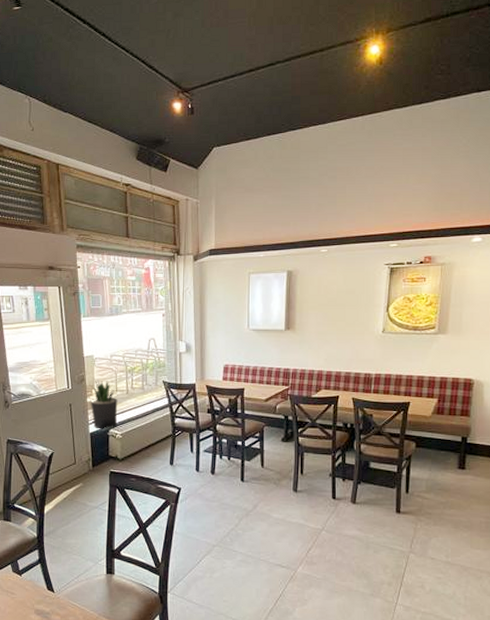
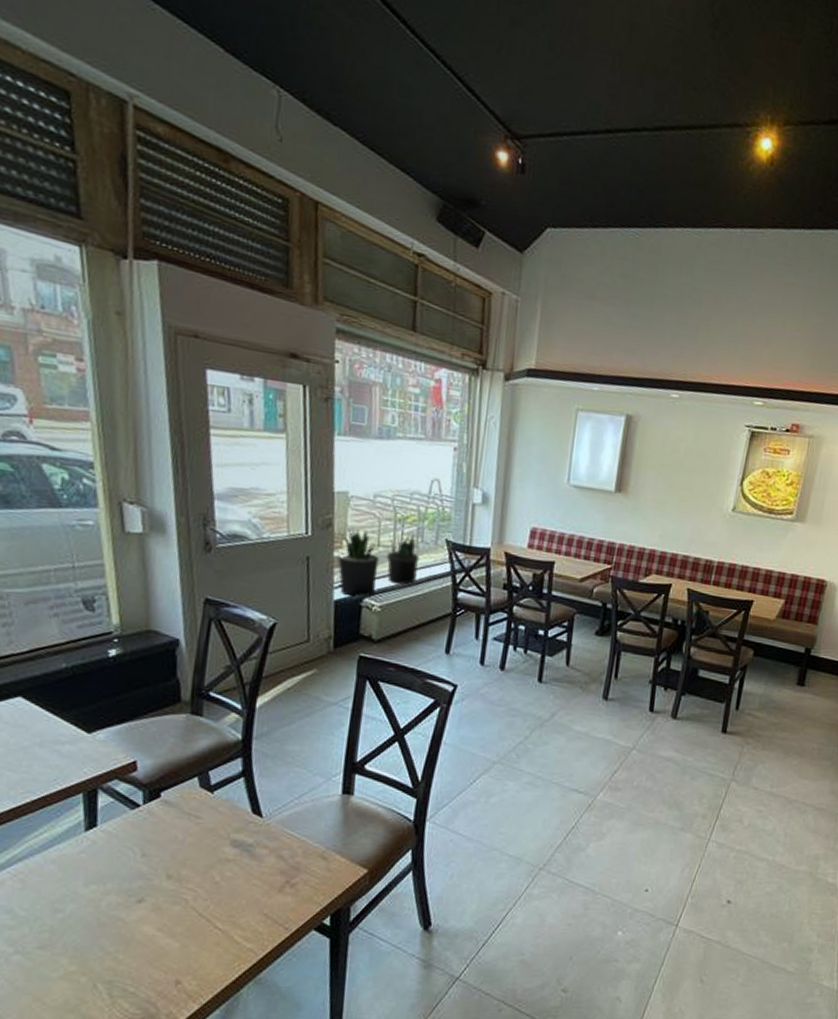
planter: none [122,379,146,416] -> present [386,533,420,584]

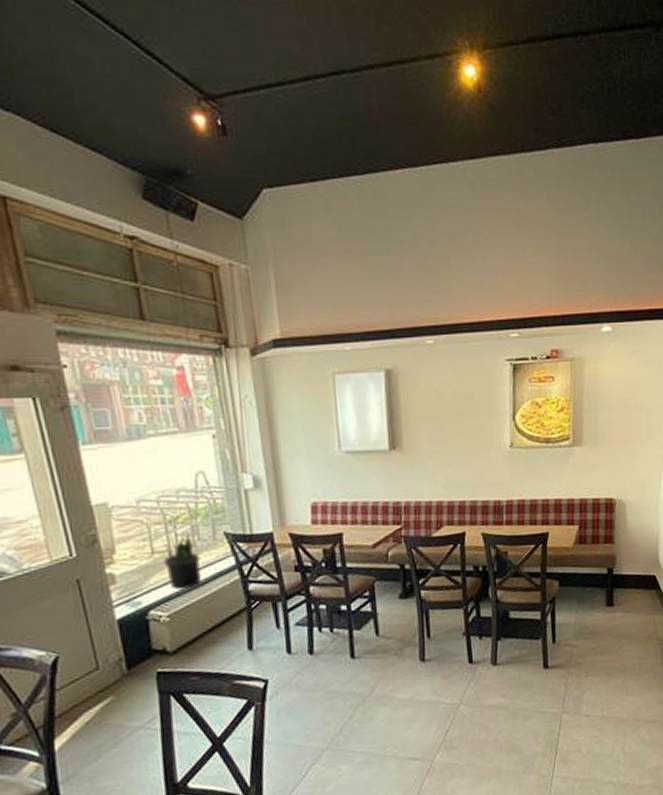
planter: present [338,525,379,597] -> none [110,538,160,612]

